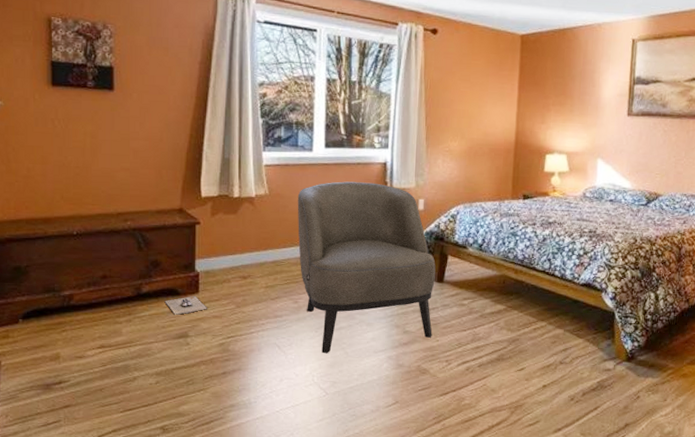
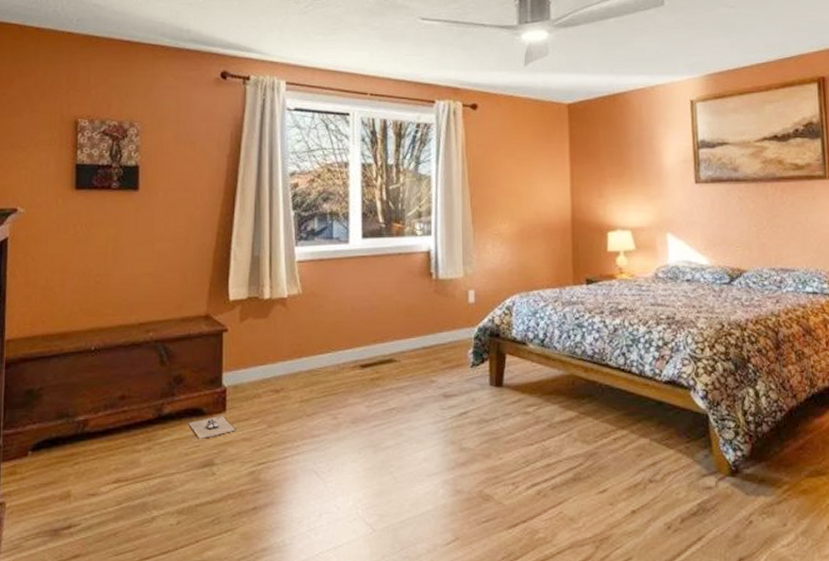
armchair: present [297,181,436,354] -> none [334,274,494,480]

